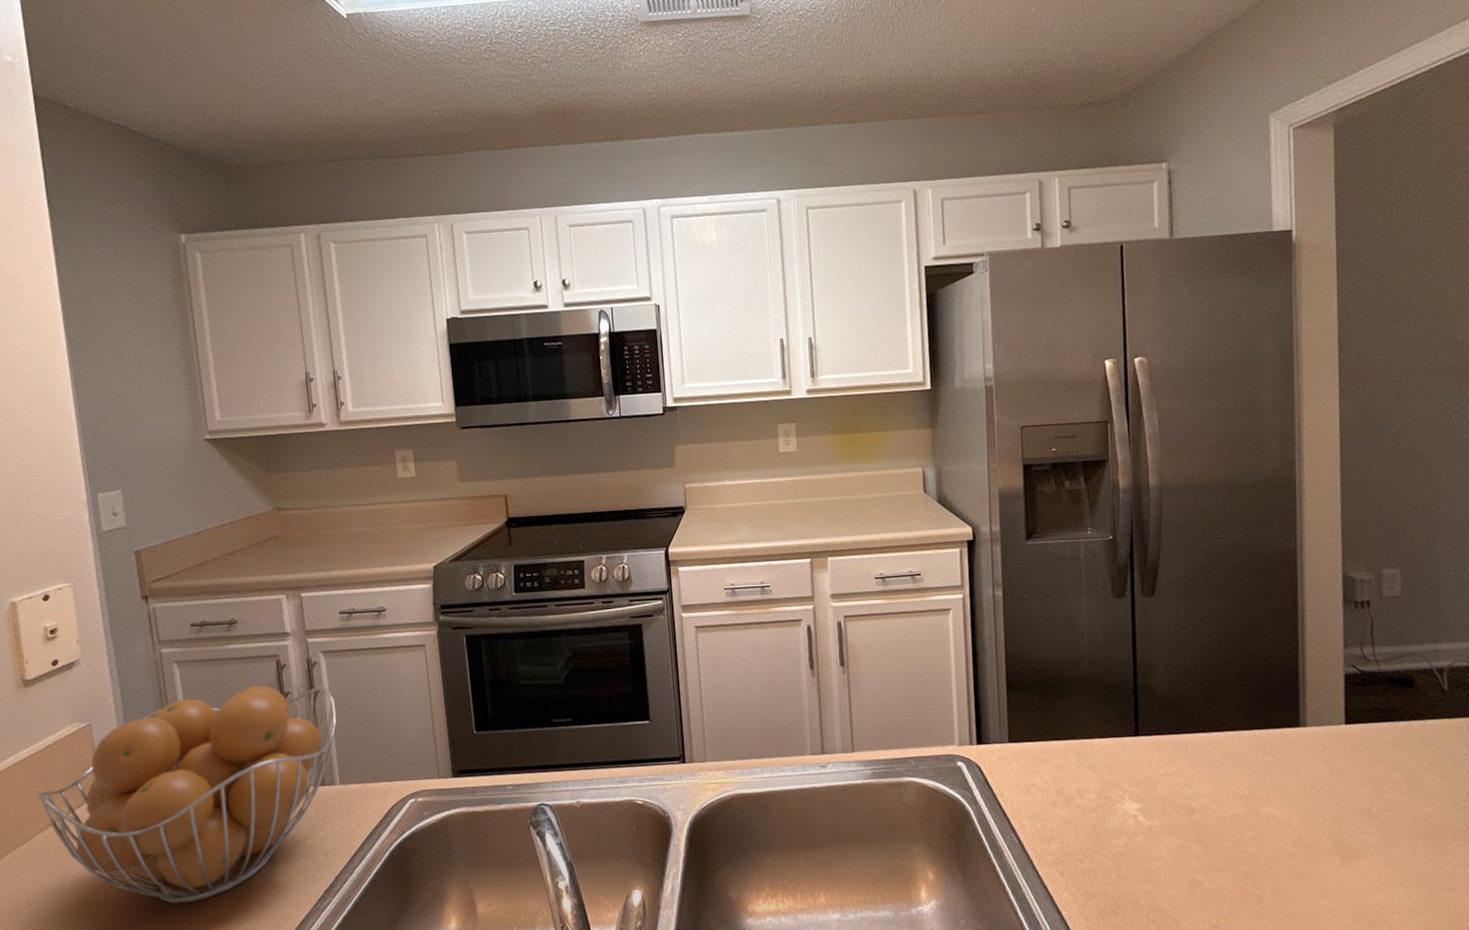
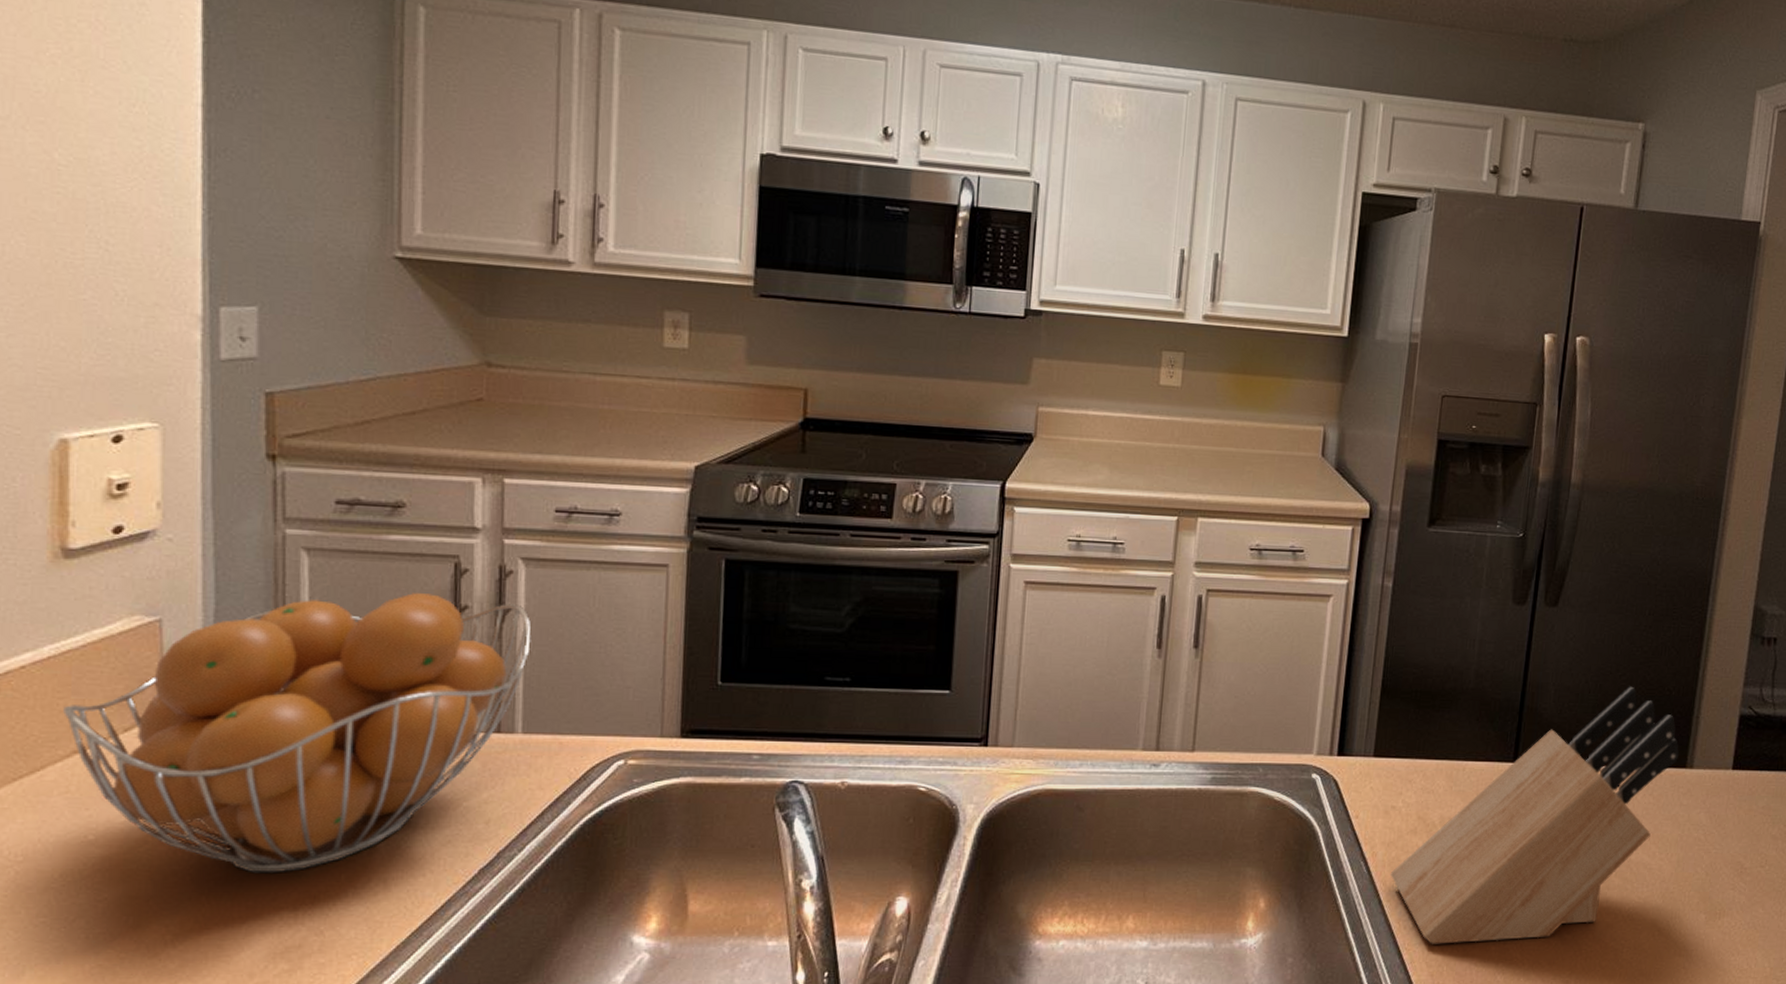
knife block: none [1039,659,1291,901] -> present [1390,686,1679,944]

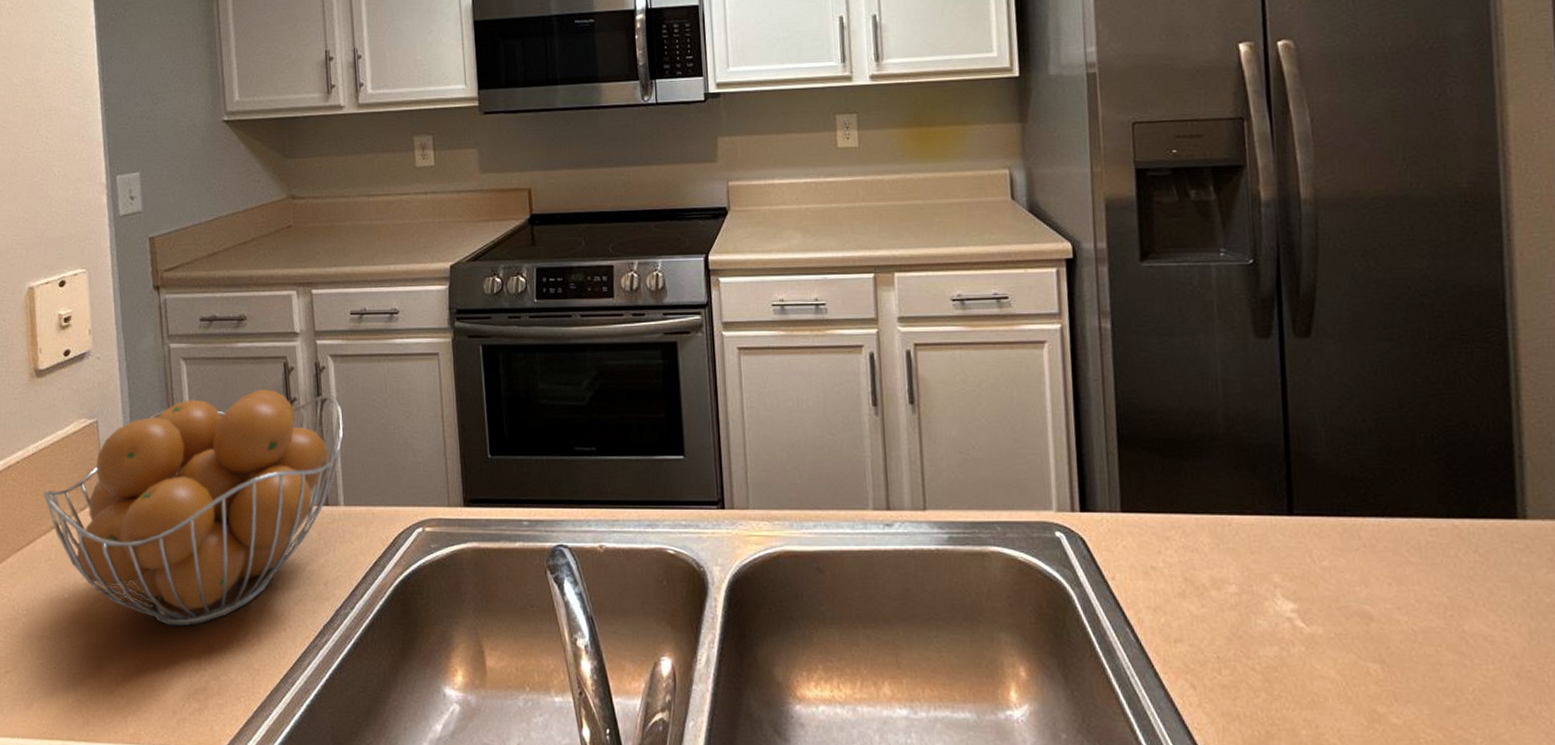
knife block: present [1390,686,1679,944] -> none [1162,423,1504,725]

